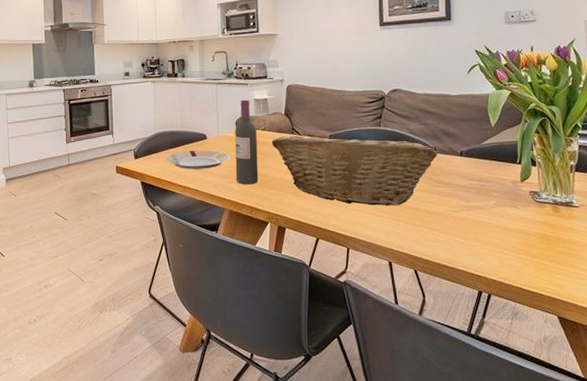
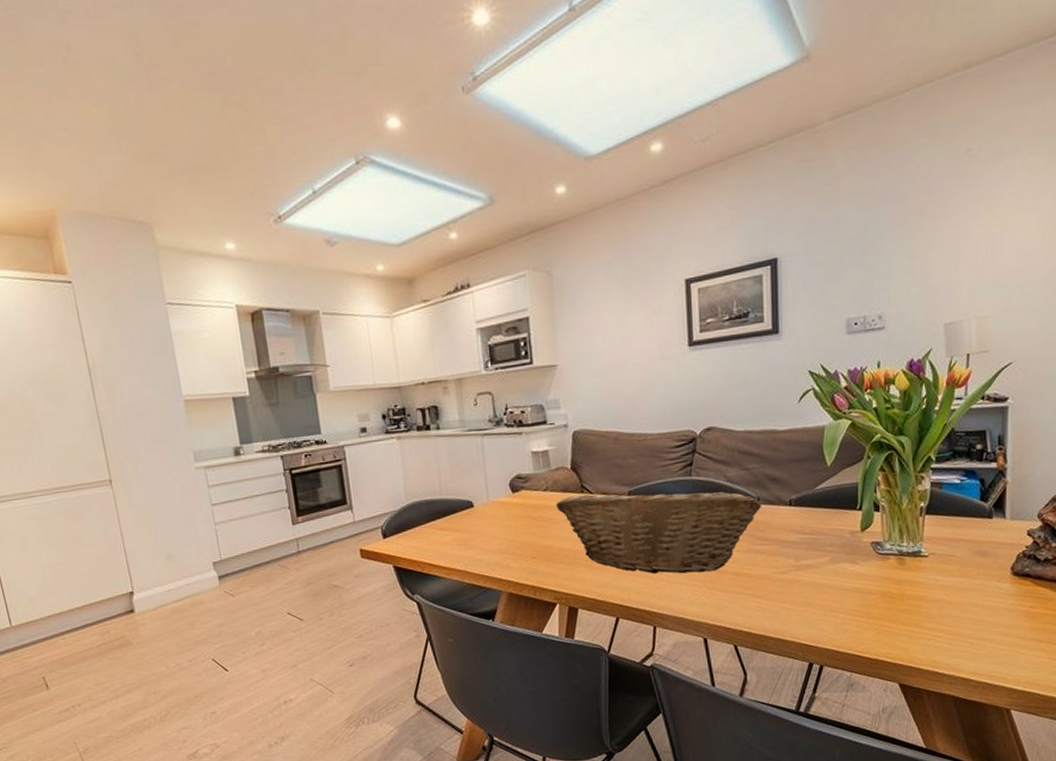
plate: present [166,150,230,169] -> none [423,520,504,547]
wine bottle: present [235,100,259,185] -> none [509,453,542,561]

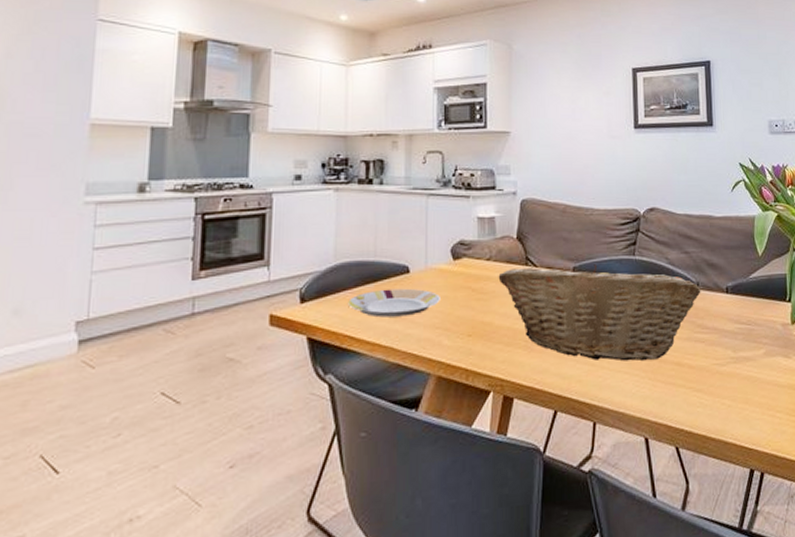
plate: none [423,520,504,547] -> present [348,288,440,318]

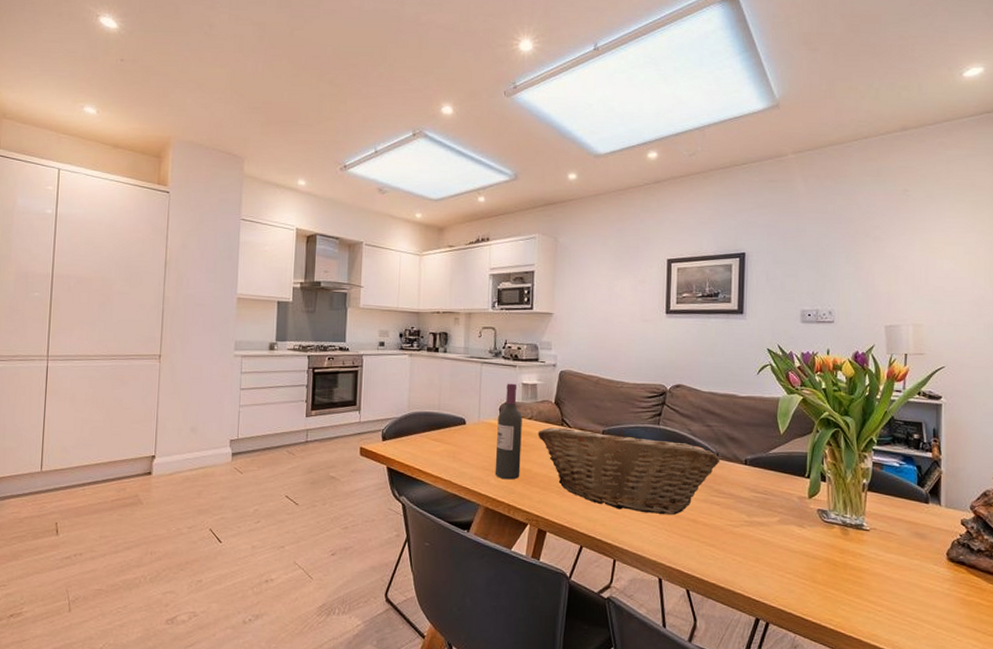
plate: present [348,288,440,318] -> none [418,435,490,458]
wine bottle: none [448,218,479,338] -> present [495,383,522,480]

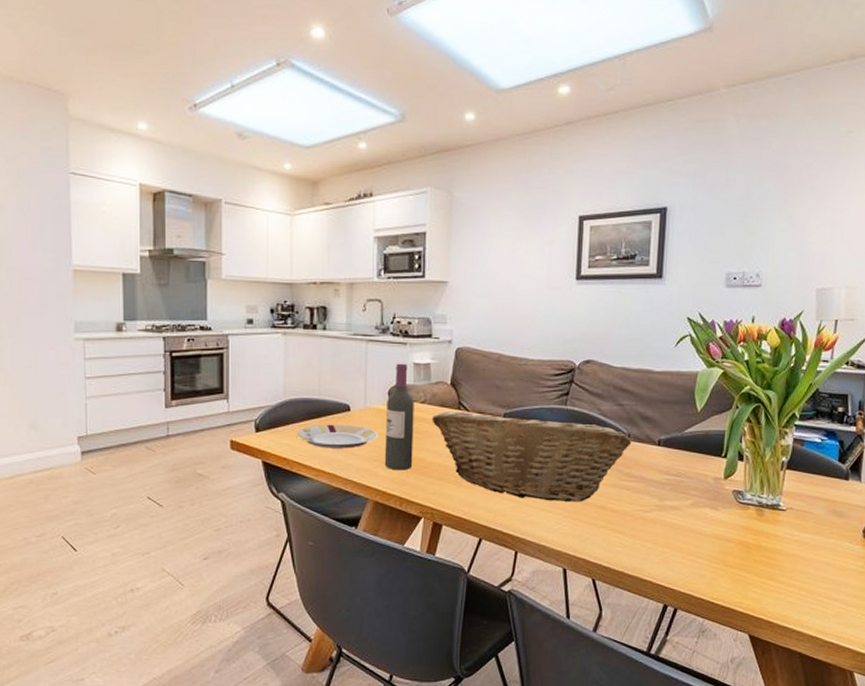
plate: none [418,435,490,458] -> present [296,424,378,449]

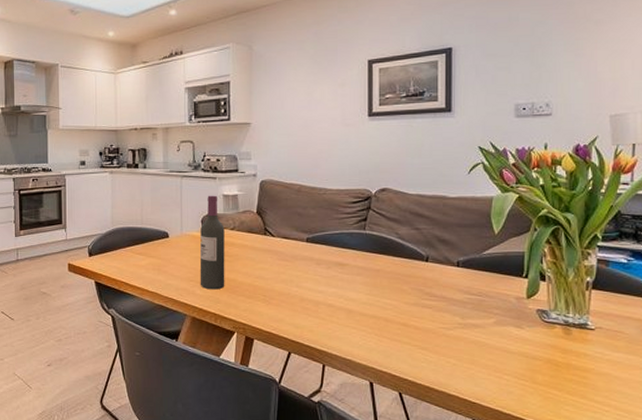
plate: present [296,424,378,449] -> none [123,249,193,270]
fruit basket: present [432,411,632,501] -> none [241,236,431,319]

